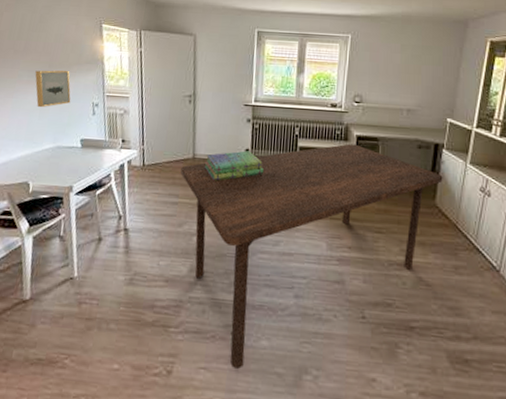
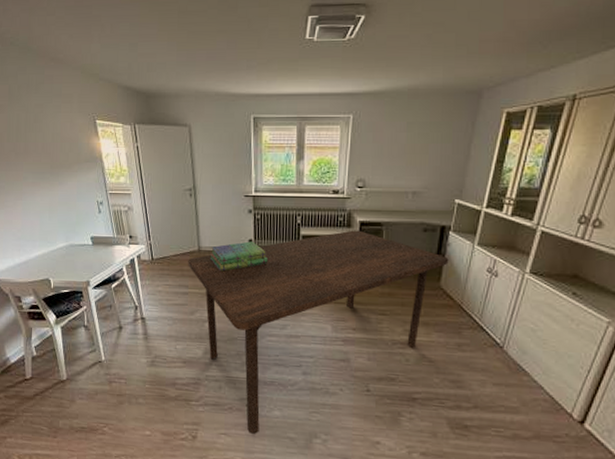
wall art: present [35,70,71,108] -> none [39,170,76,209]

